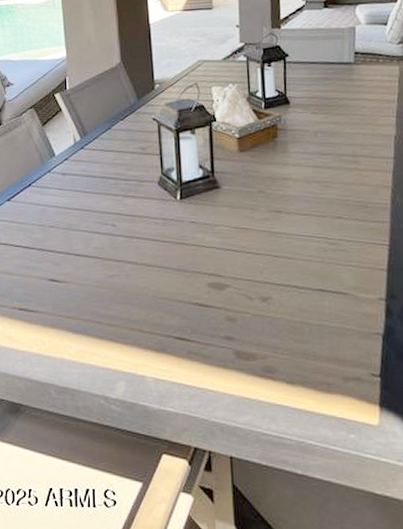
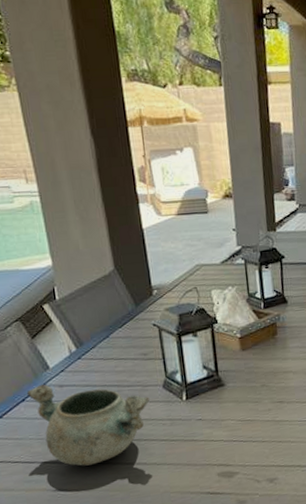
decorative bowl: none [33,171,144,258] -> present [26,384,149,466]

